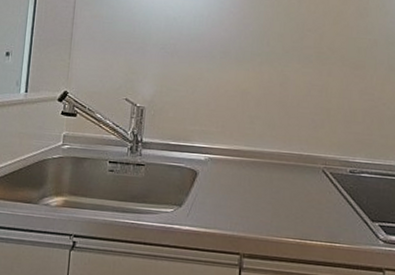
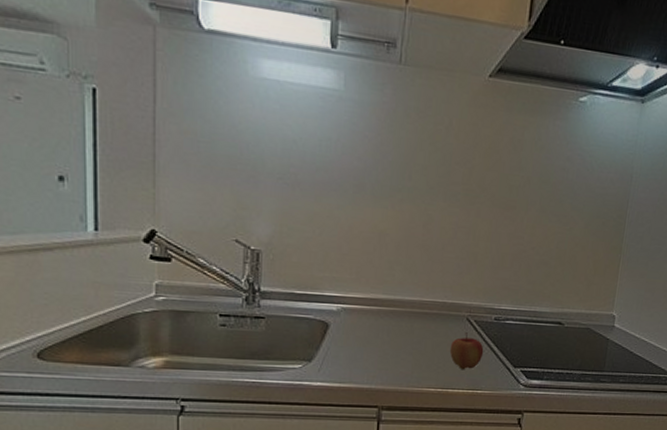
apple: none [307,184,341,222] -> present [449,332,484,370]

